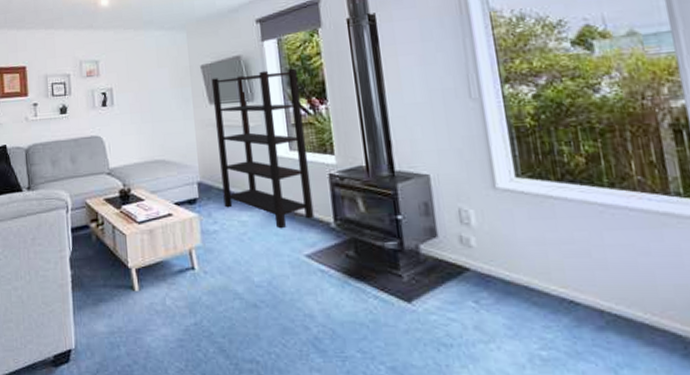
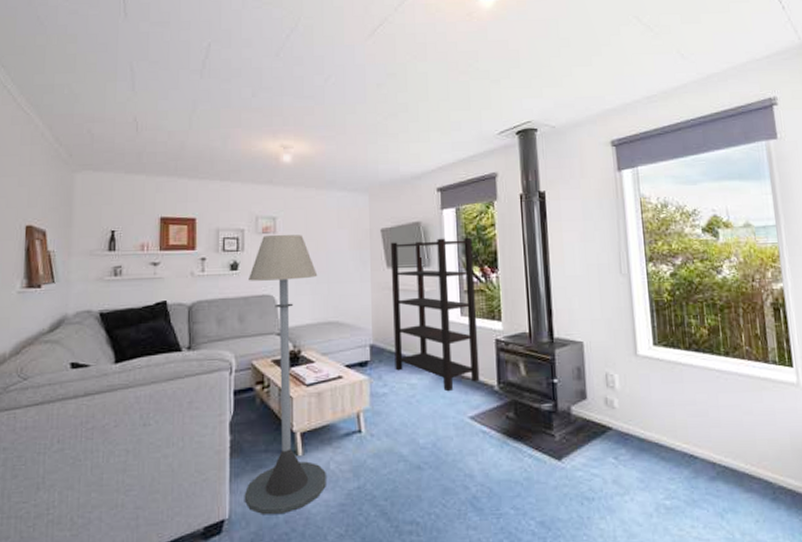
floor lamp: none [77,76,164,347] -> present [244,234,326,515]

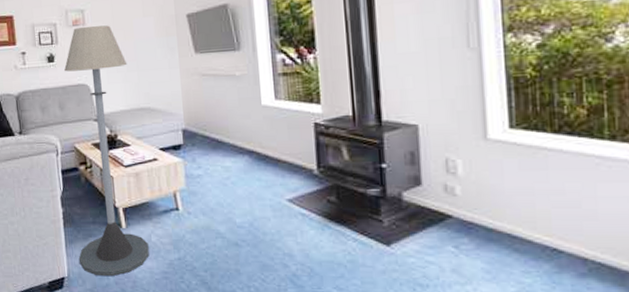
bookshelf: present [390,238,480,392] -> none [197,18,298,175]

